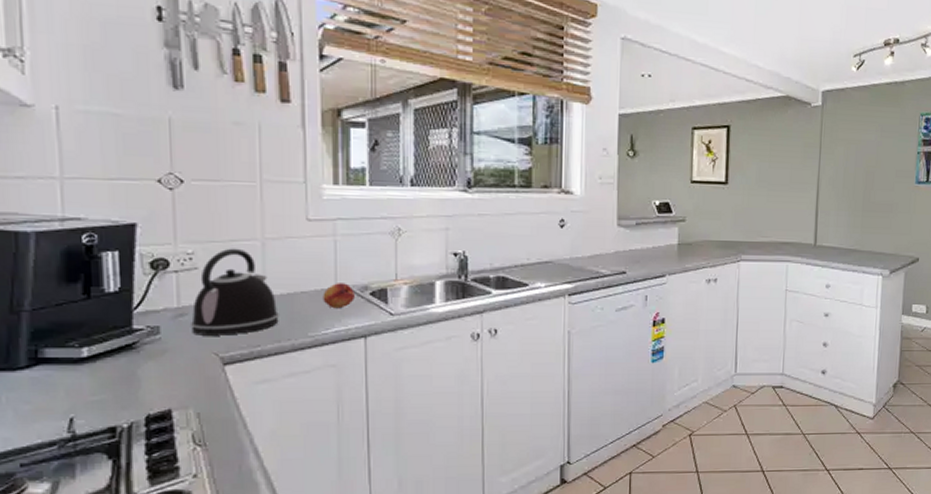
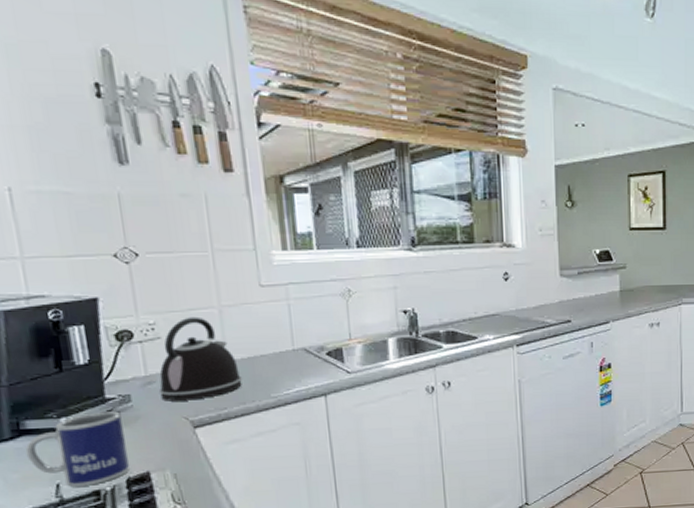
mug: none [41,343,152,422] -> present [25,411,131,487]
fruit: present [323,283,354,309] -> none [281,345,312,370]

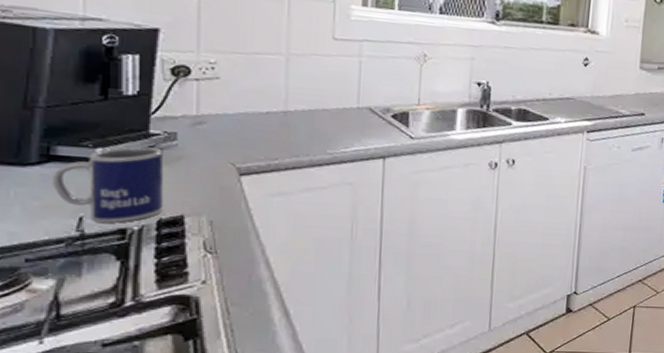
kettle: present [158,316,242,402] -> none [208,60,299,147]

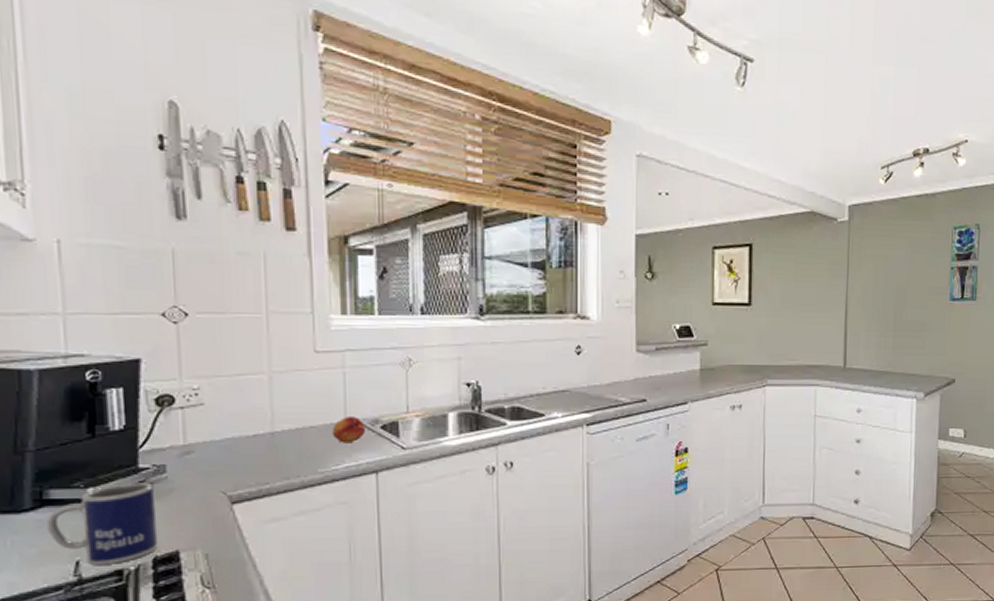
fruit: none [344,103,376,129] -> present [332,417,365,444]

